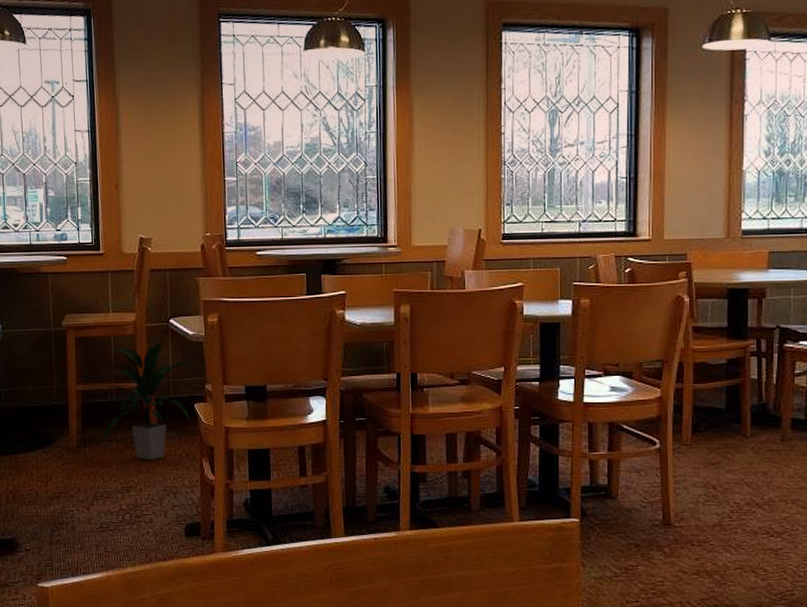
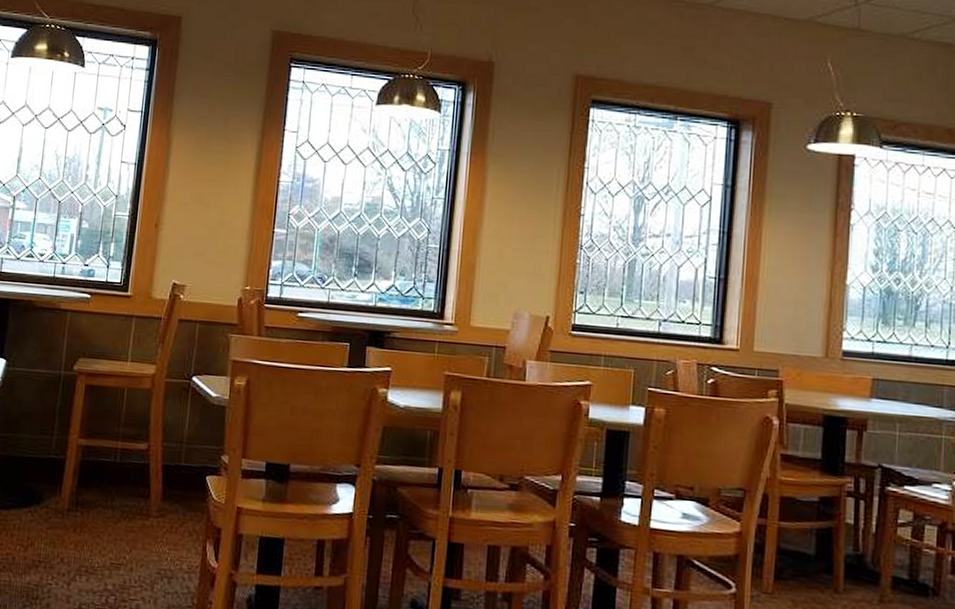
indoor plant: present [103,338,197,460] -> none [98,396,216,536]

